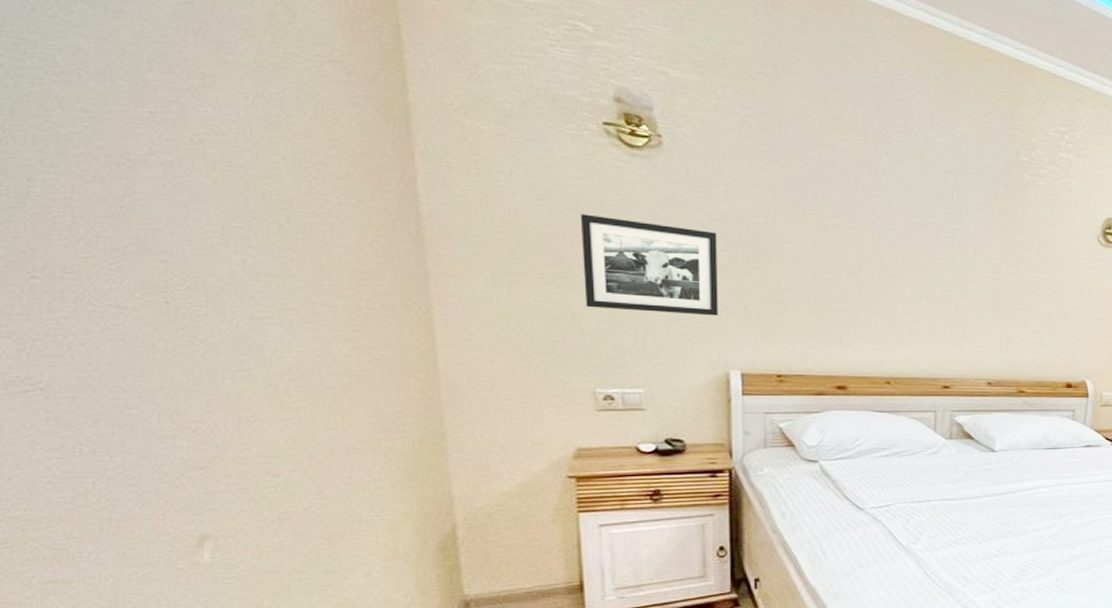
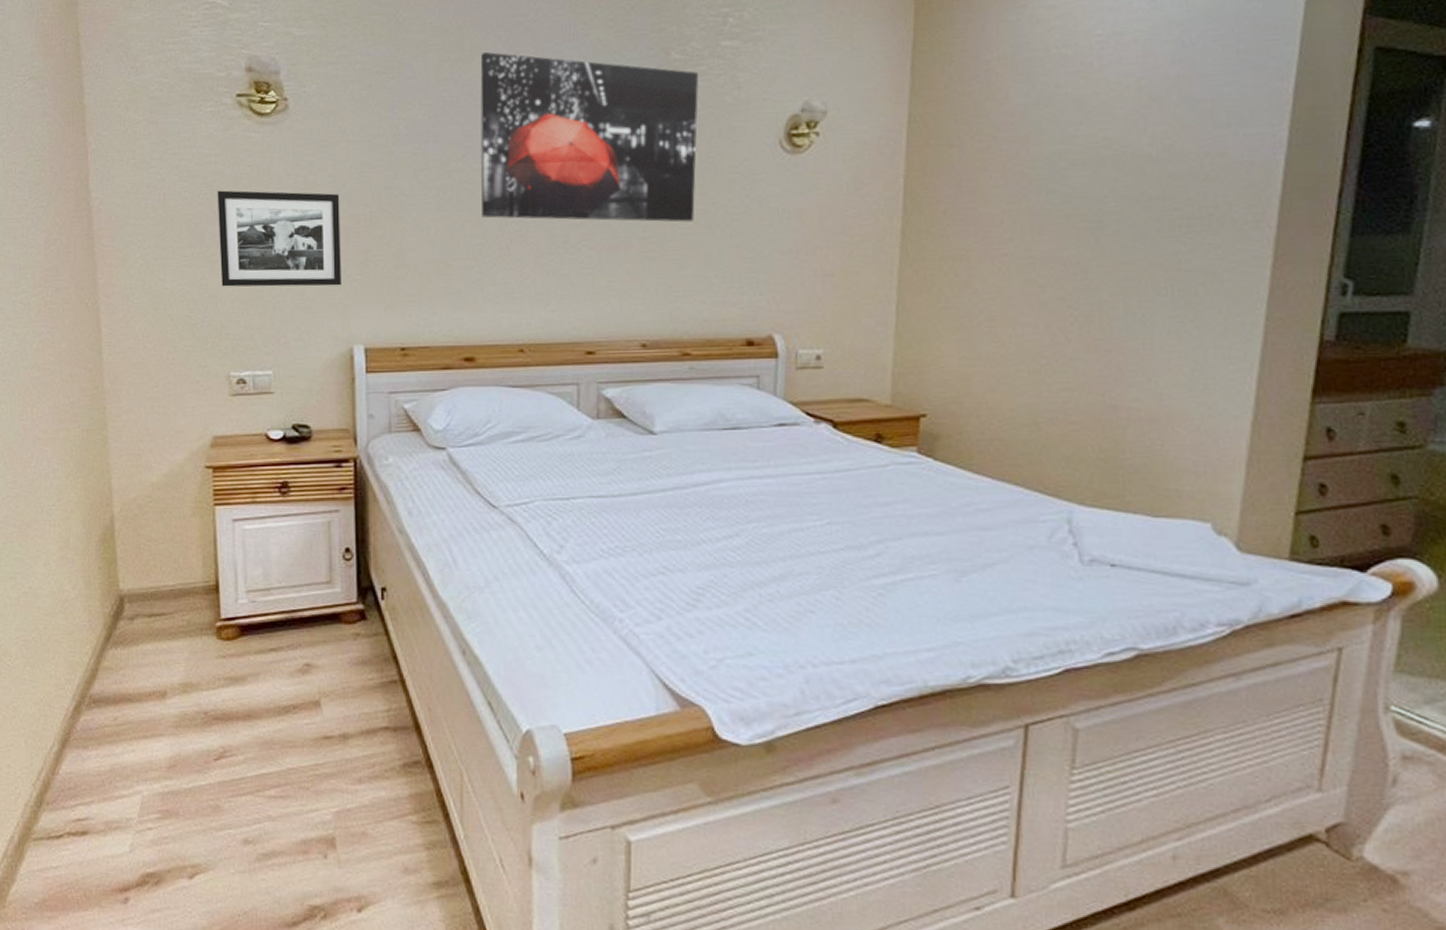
wall art: none [856,126,1040,291] -> present [480,51,699,222]

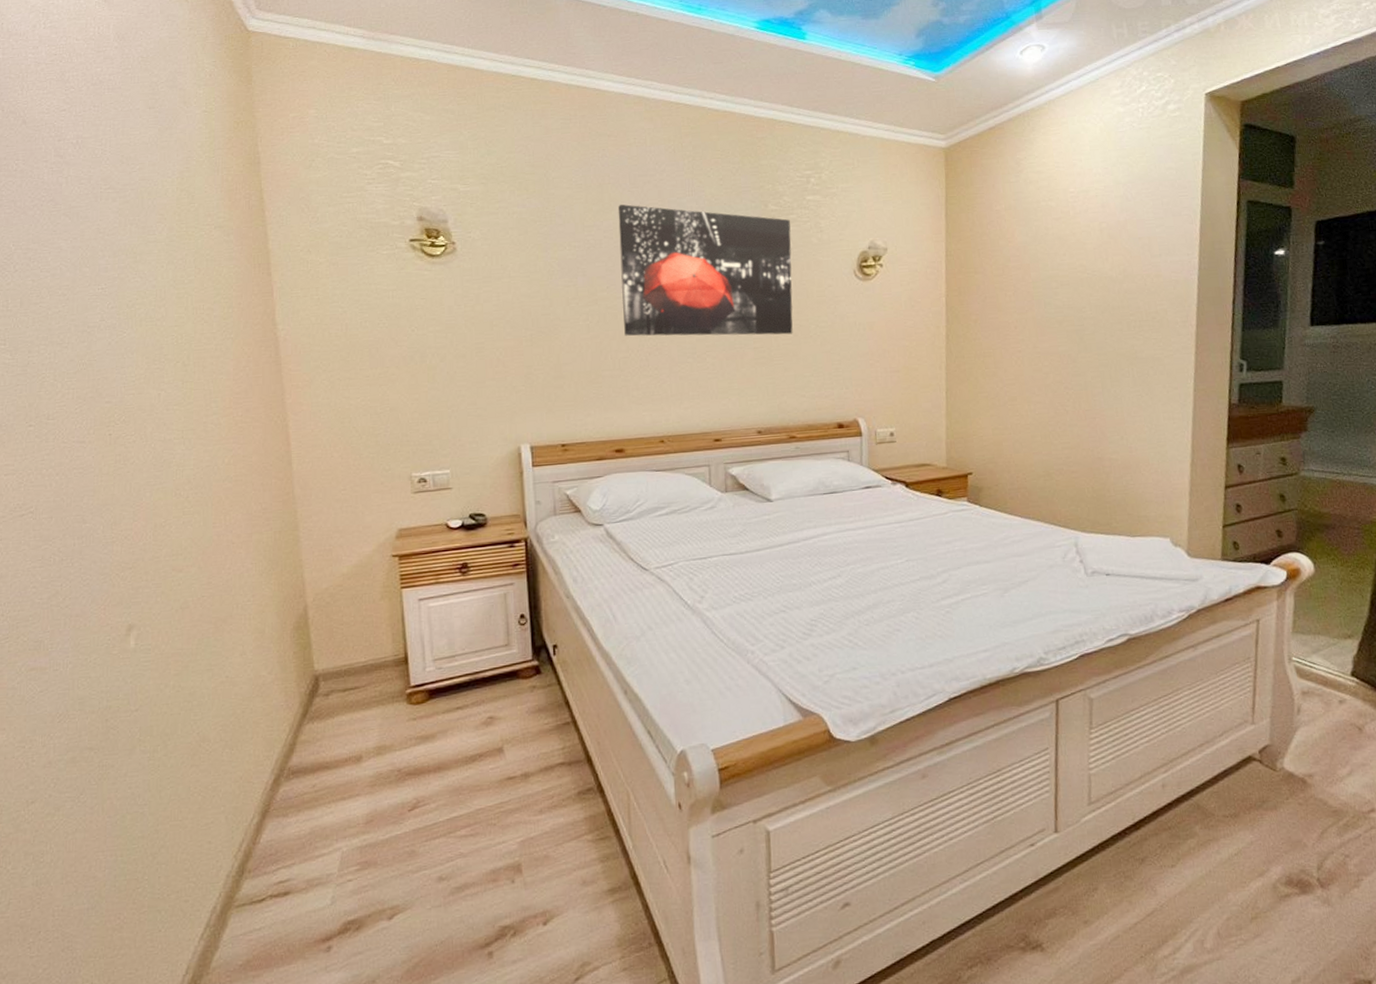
picture frame: present [217,190,341,287] -> none [395,319,508,401]

